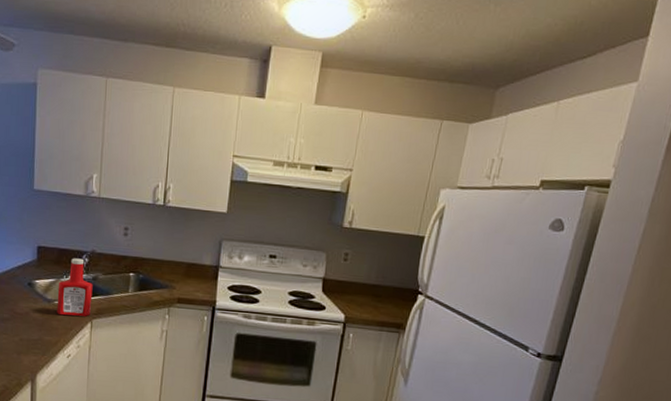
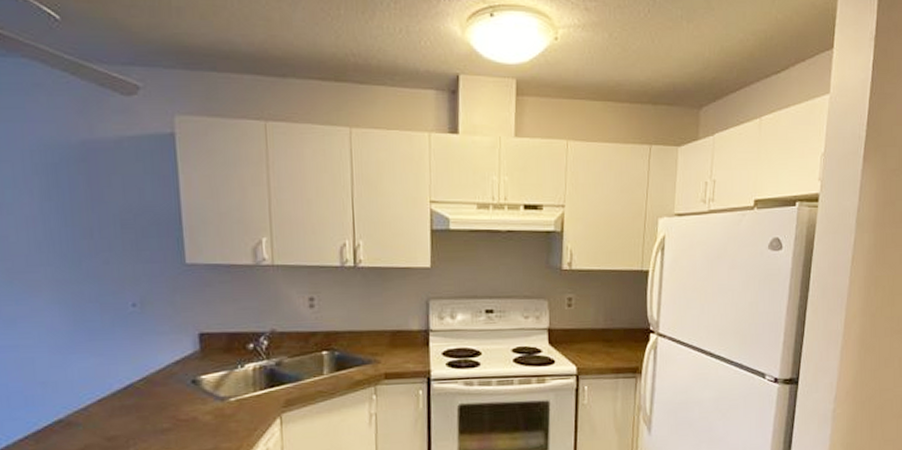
ketchup bottle: present [57,258,93,317] -> none [231,341,279,415]

